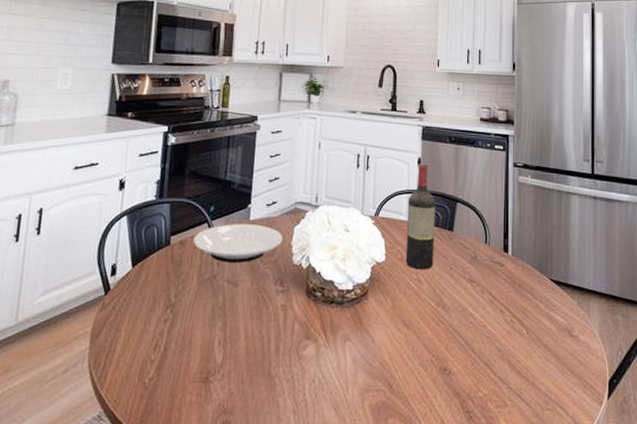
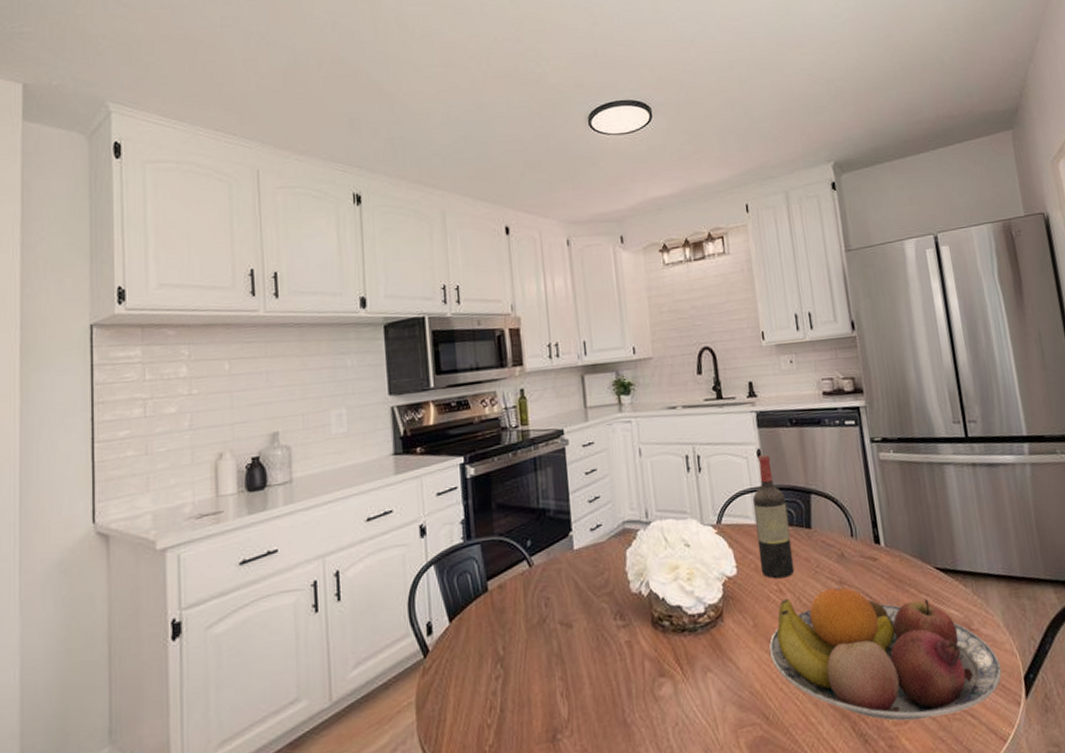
plate: present [193,224,282,263] -> none [513,553,615,602]
fruit bowl: none [401,283,591,405] -> present [768,587,1002,721]

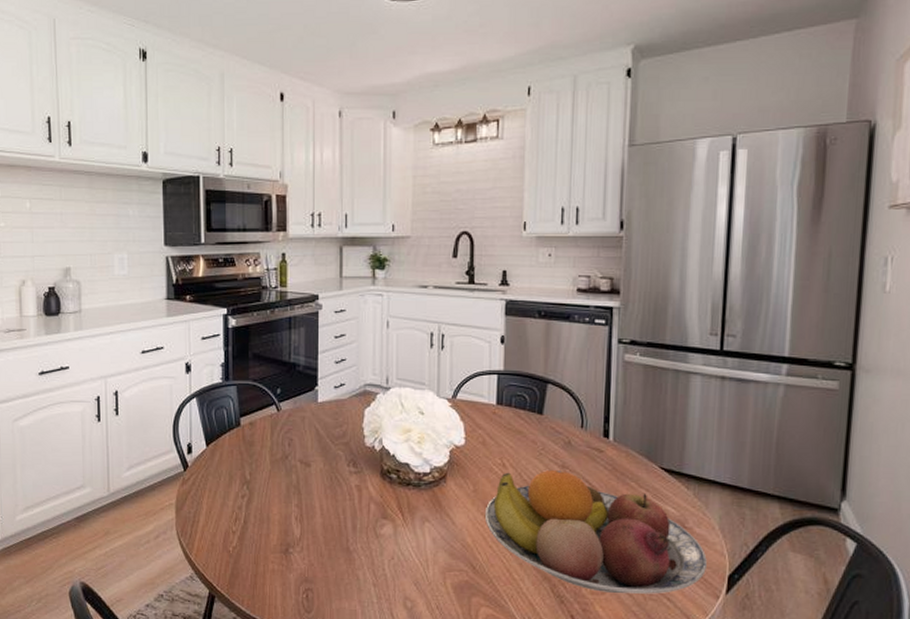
wine bottle: present [752,454,795,579] -> none [488,341,522,455]

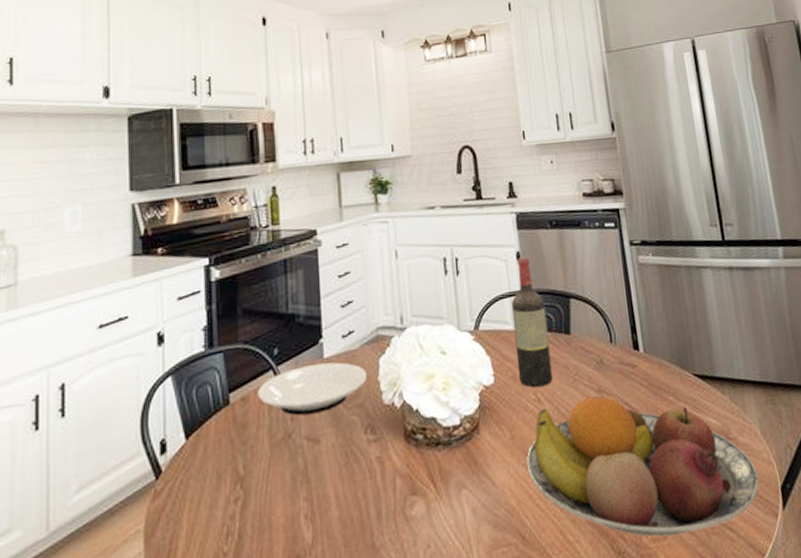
plate: none [263,406,353,444] -> present [257,362,367,416]
wine bottle: none [488,341,522,455] -> present [511,257,553,388]

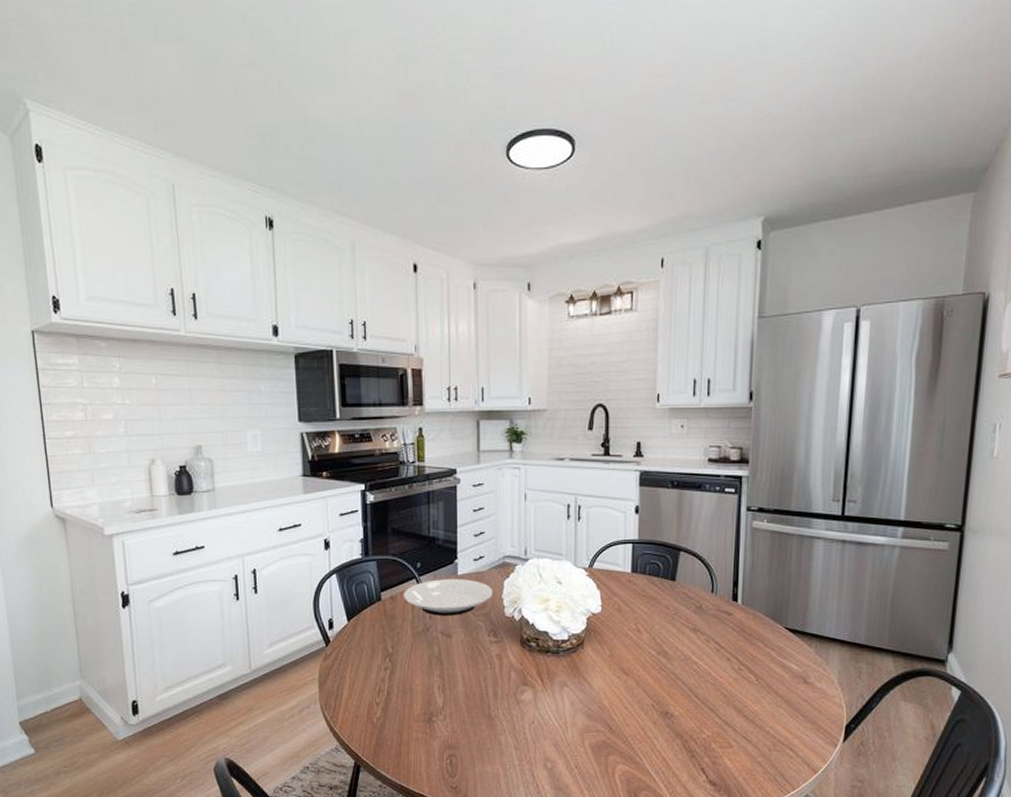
wine bottle: present [511,257,553,388] -> none [623,511,656,620]
fruit bowl: present [526,395,760,537] -> none [620,633,827,745]

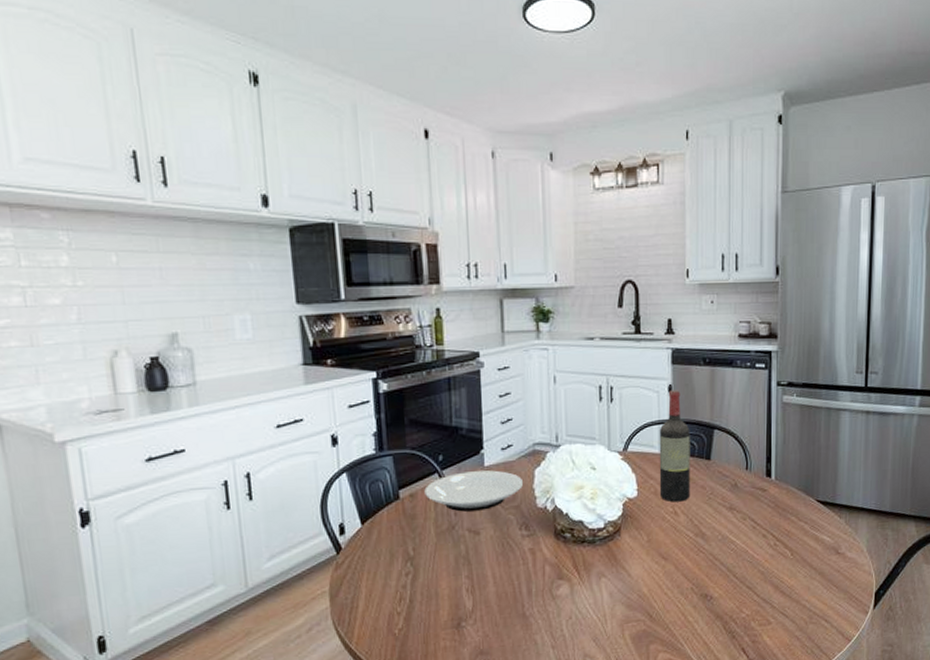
wine bottle: none [623,511,656,620] -> present [659,390,691,502]

